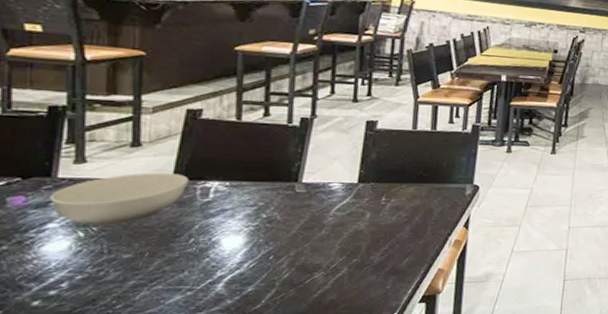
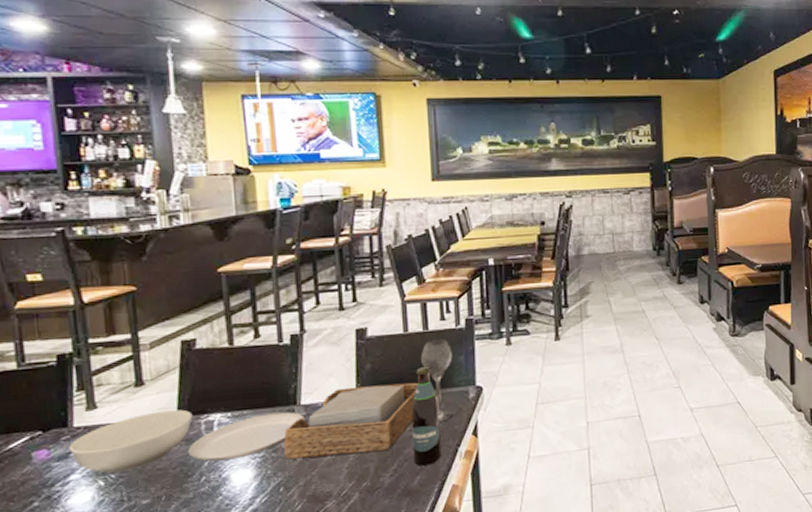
plate: none [180,187,304,225] -> present [188,412,305,462]
napkin holder: none [279,172,420,233] -> present [284,382,418,460]
bottle: none [405,162,437,249] -> present [411,367,442,466]
wineglass: none [424,139,456,213] -> present [420,339,453,422]

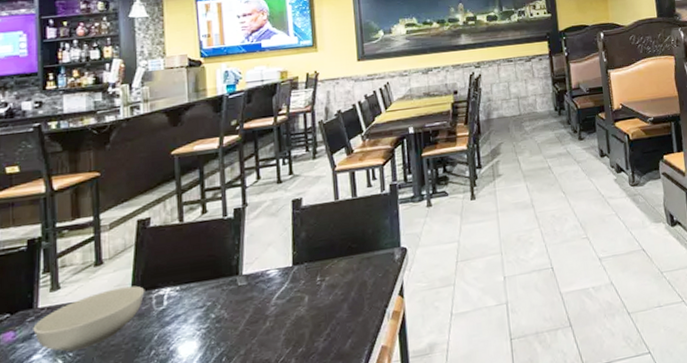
plate: present [188,412,305,462] -> none [140,282,246,335]
napkin holder: present [284,382,418,460] -> none [227,247,349,329]
bottle: present [411,367,442,466] -> none [342,232,371,329]
wineglass: present [420,339,453,422] -> none [350,204,380,285]

